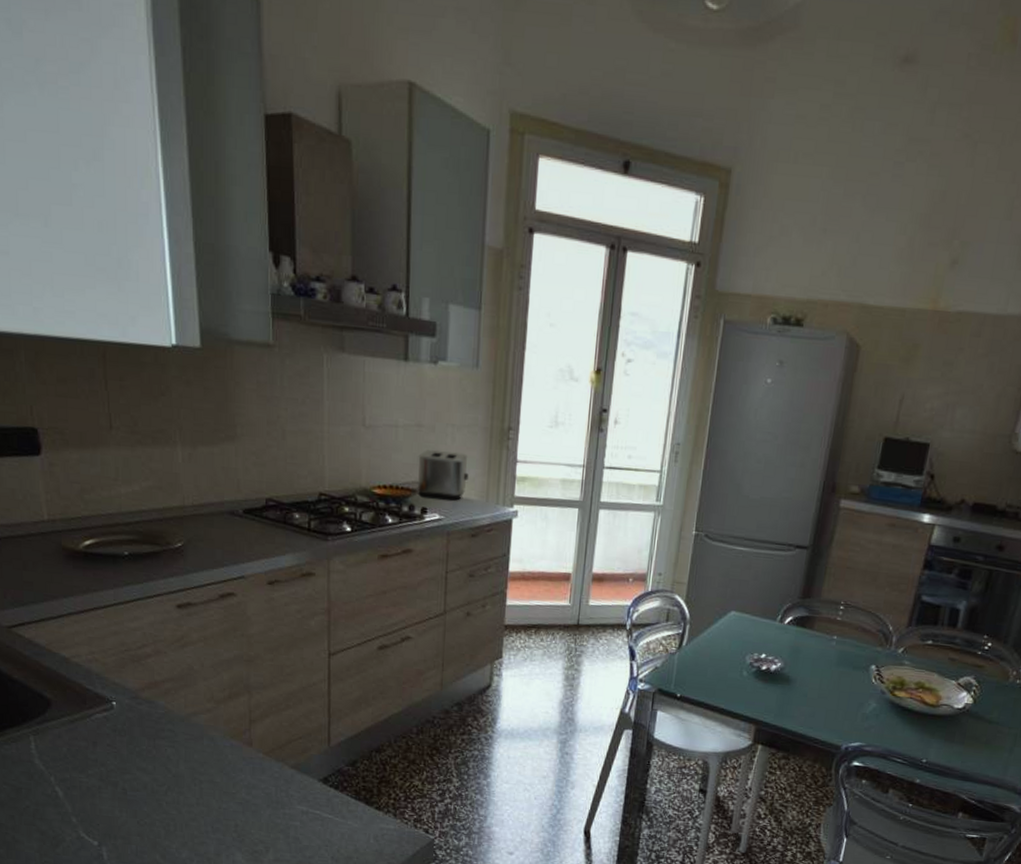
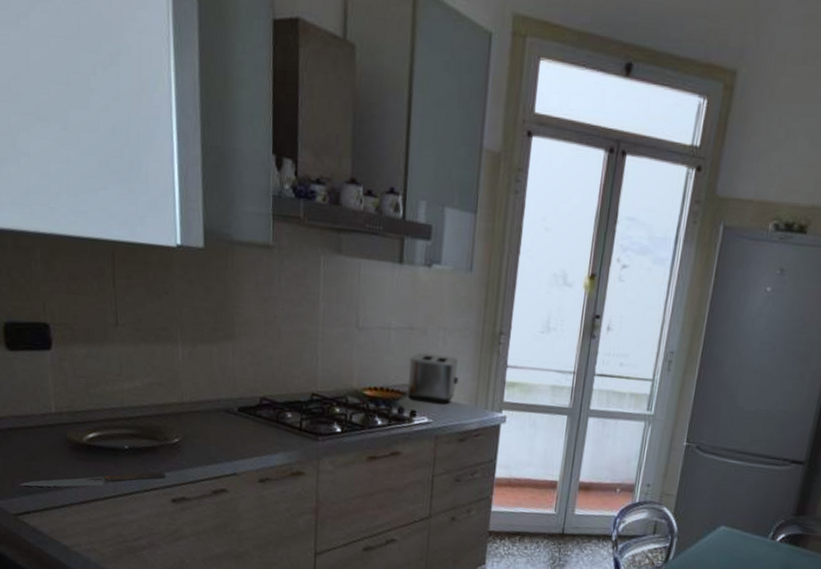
kitchen knife: none [11,578,170,598] -> present [19,472,166,487]

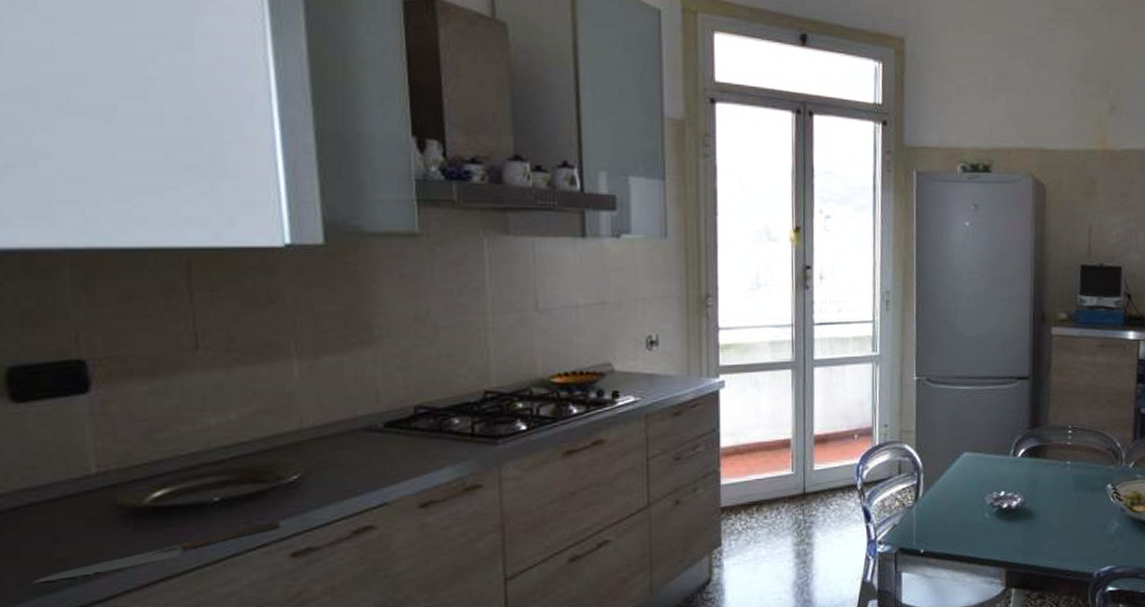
toaster: present [407,353,459,404] -> none [604,327,665,380]

